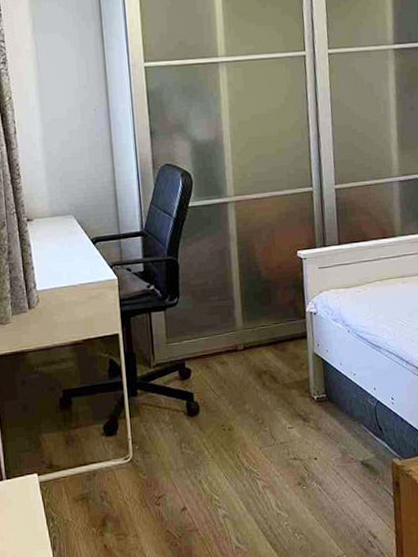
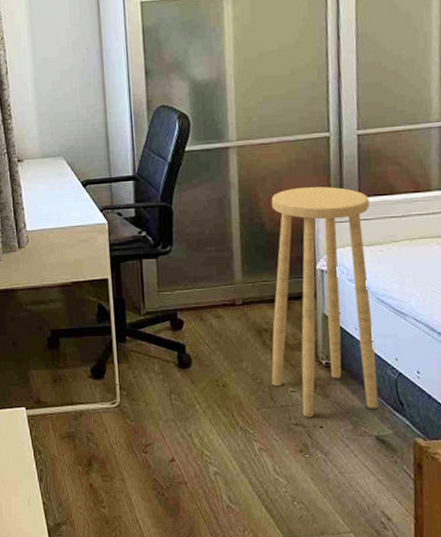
stool: none [265,236,362,451] -> present [271,186,379,417]

